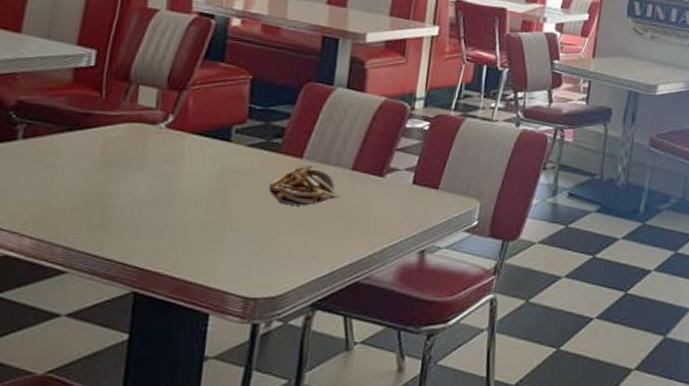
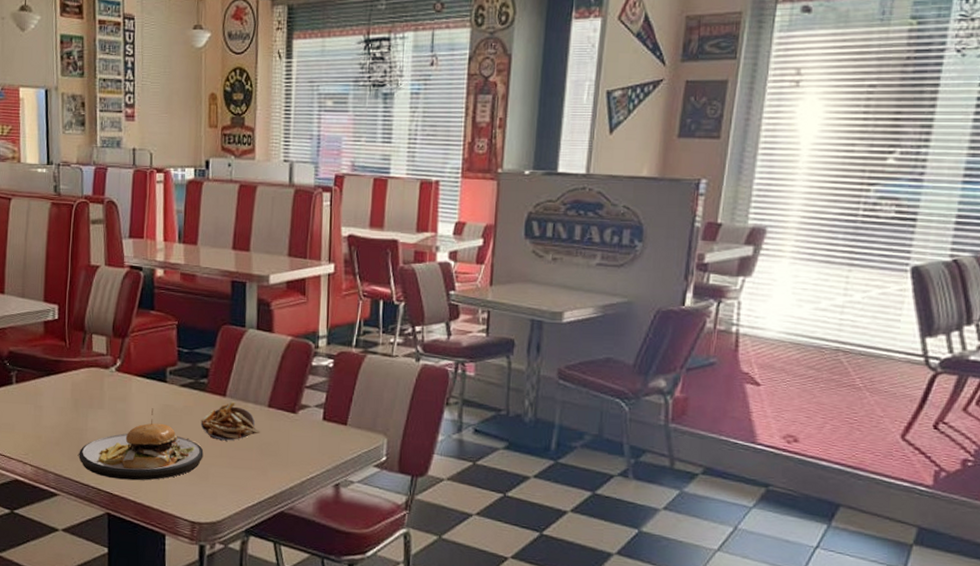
plate: none [101,170,269,253] -> present [79,408,204,481]

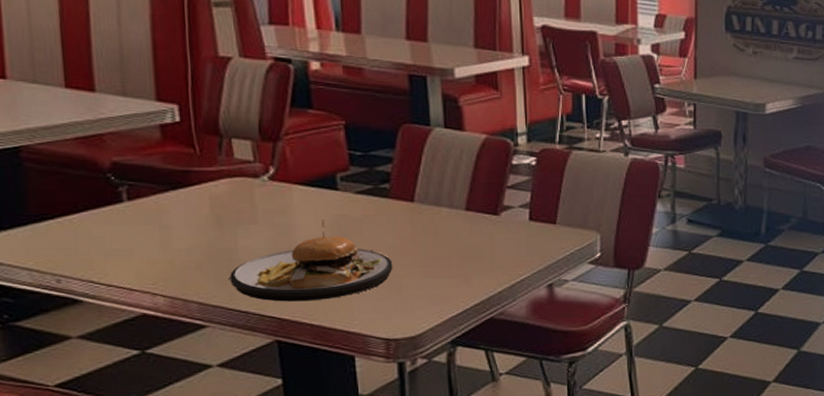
french fries: present [200,401,260,441] -> none [385,207,459,249]

